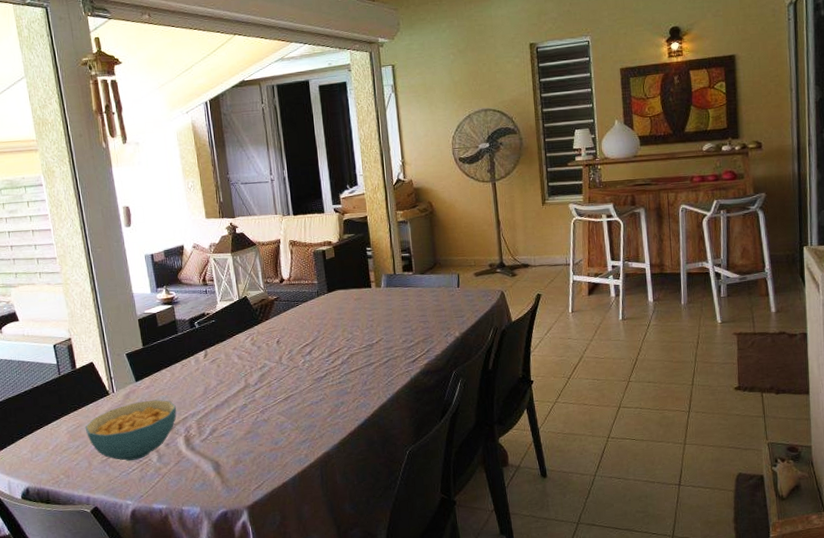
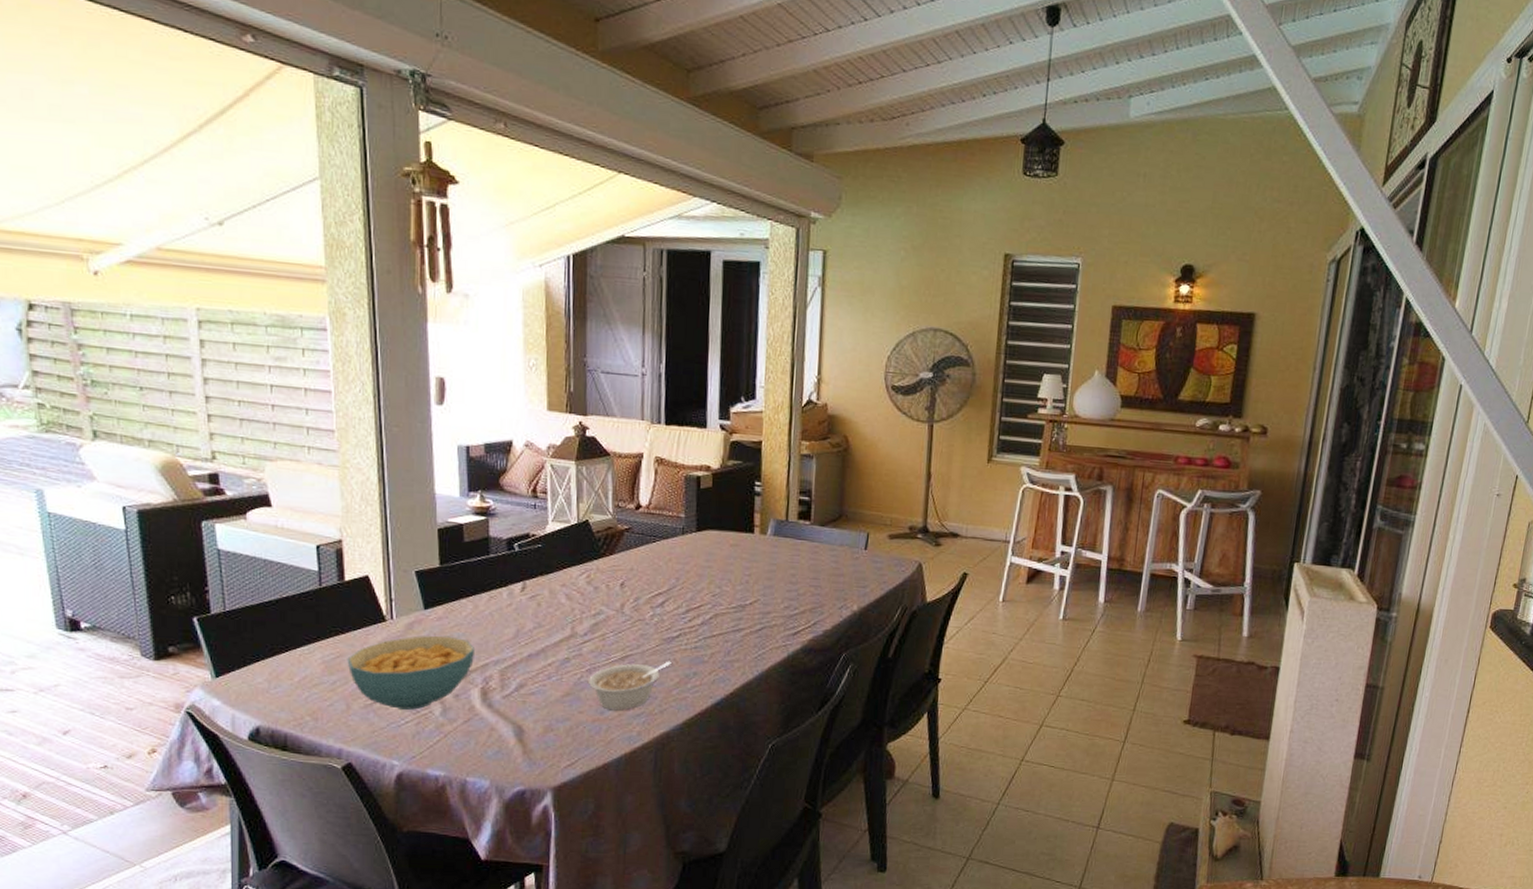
legume: none [263,397,323,440] -> present [589,662,671,711]

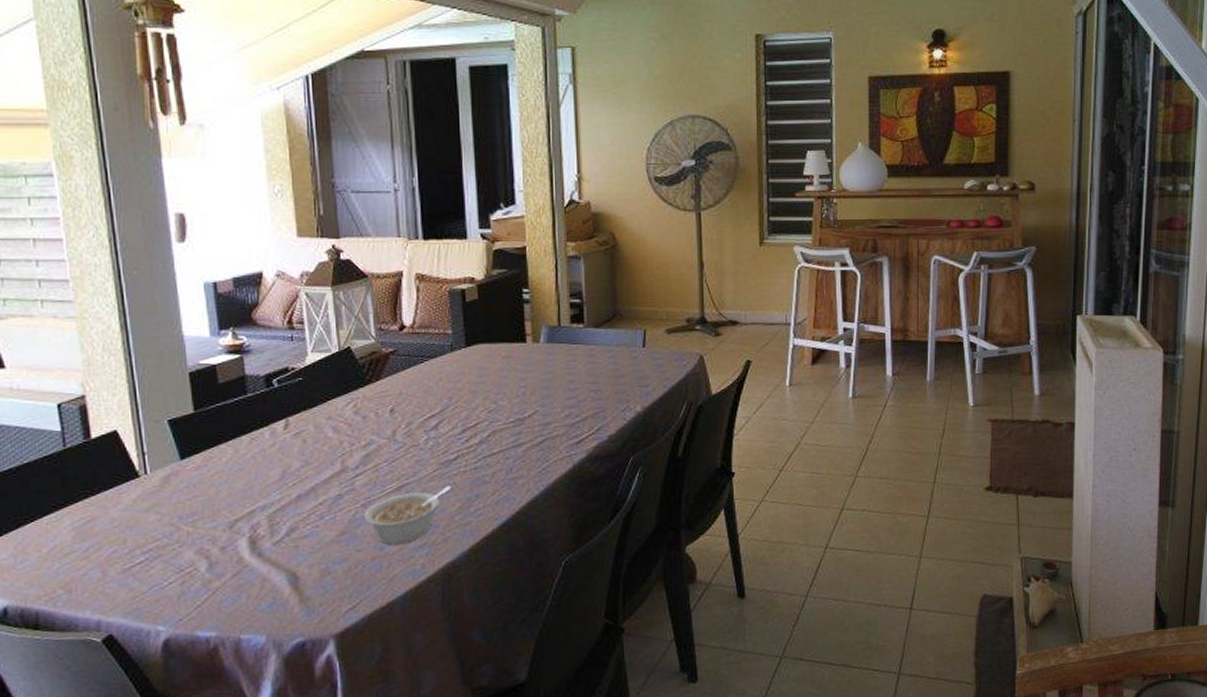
cereal bowl: present [347,635,476,710] -> none [99,485,240,570]

